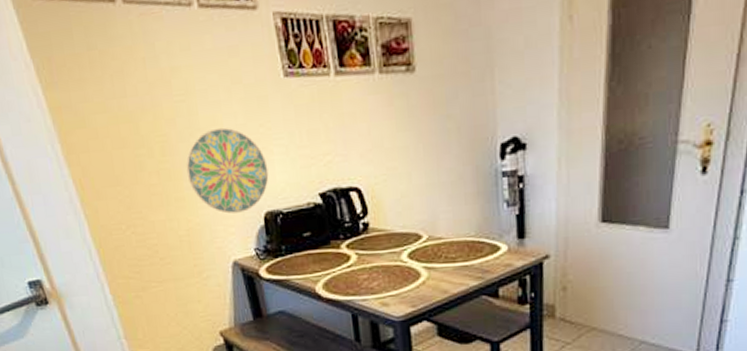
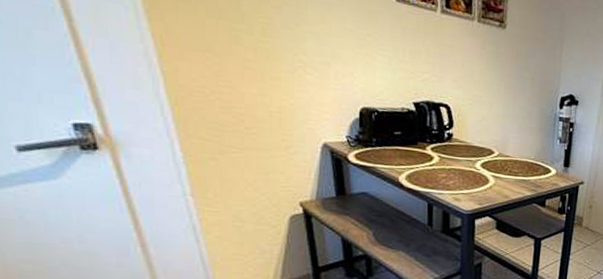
decorative plate: present [186,127,269,214] -> none [287,25,370,103]

